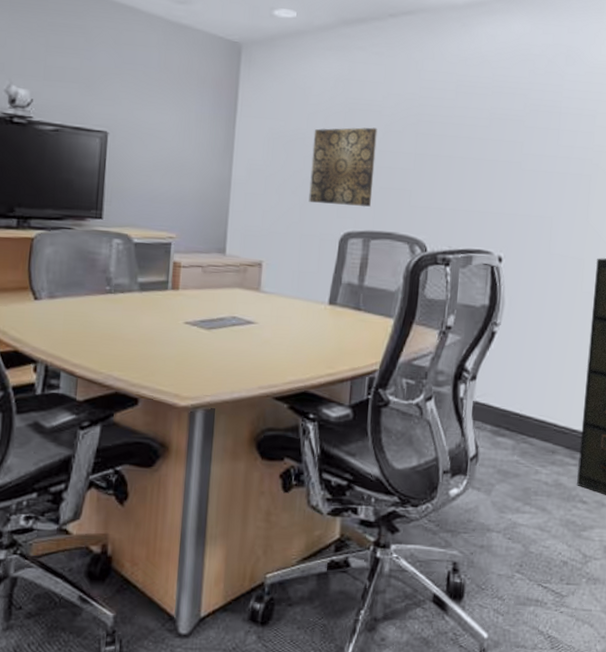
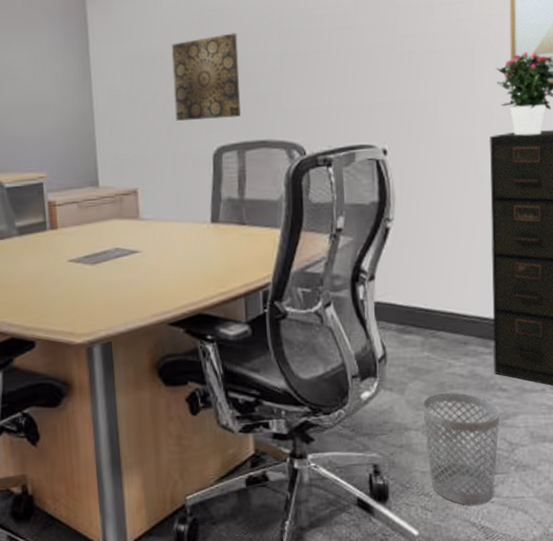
wastebasket: none [505,498,578,614] -> present [422,392,500,506]

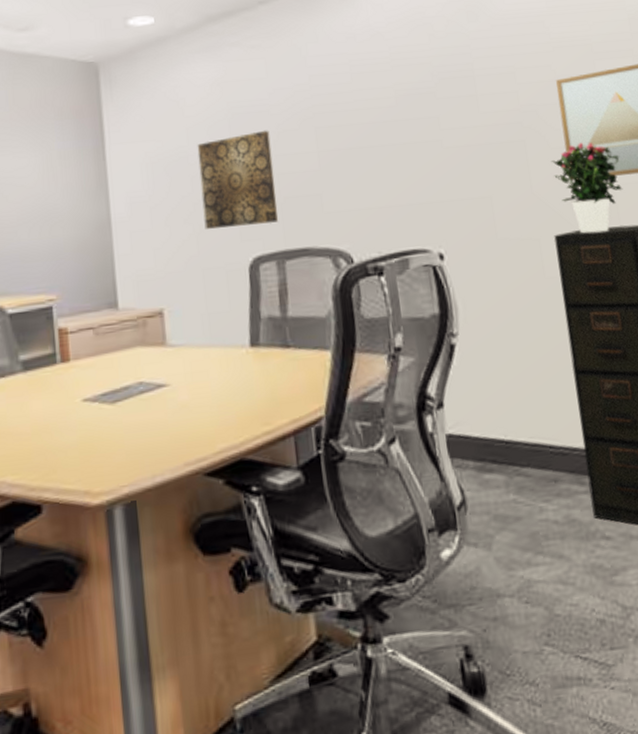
wastebasket: present [422,392,500,506] -> none [514,544,613,695]

